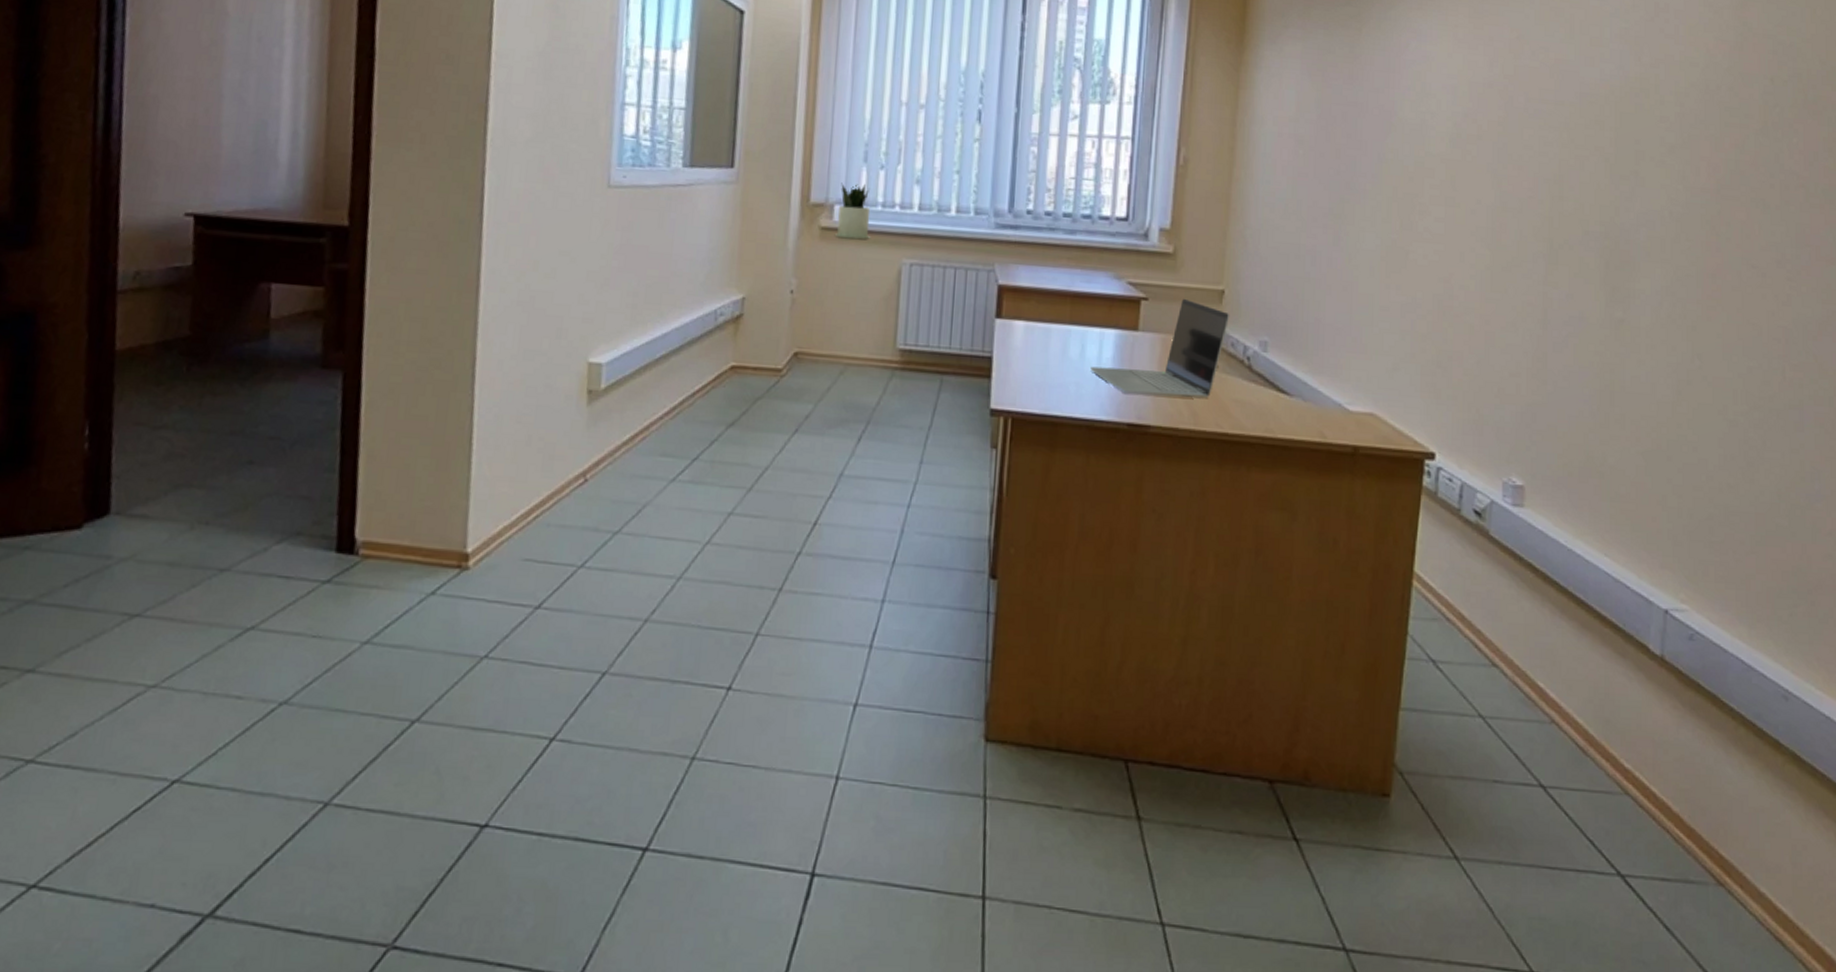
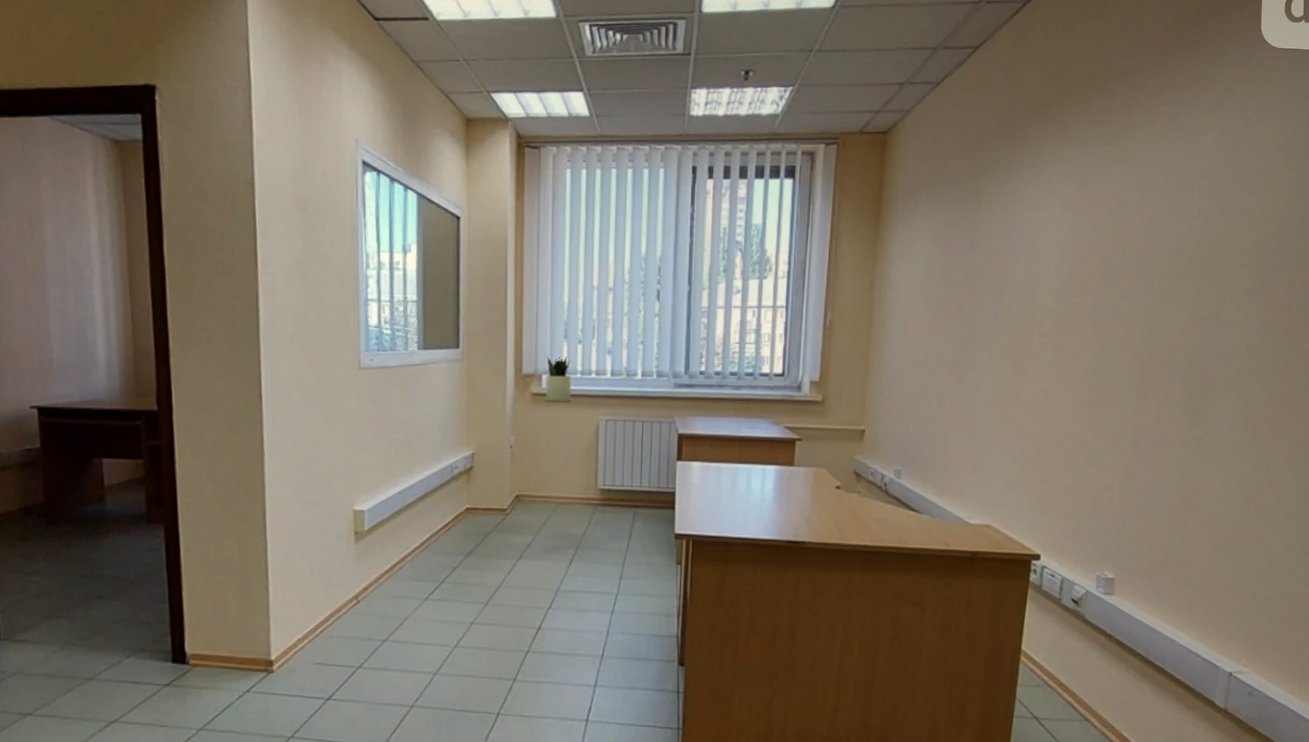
laptop: present [1090,298,1230,399] -> none [755,437,870,519]

